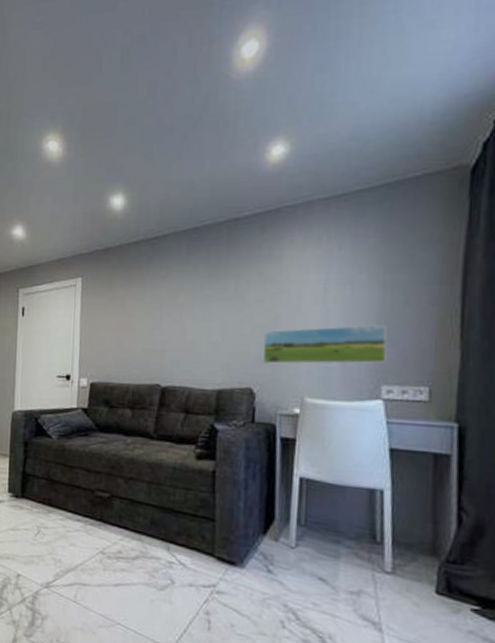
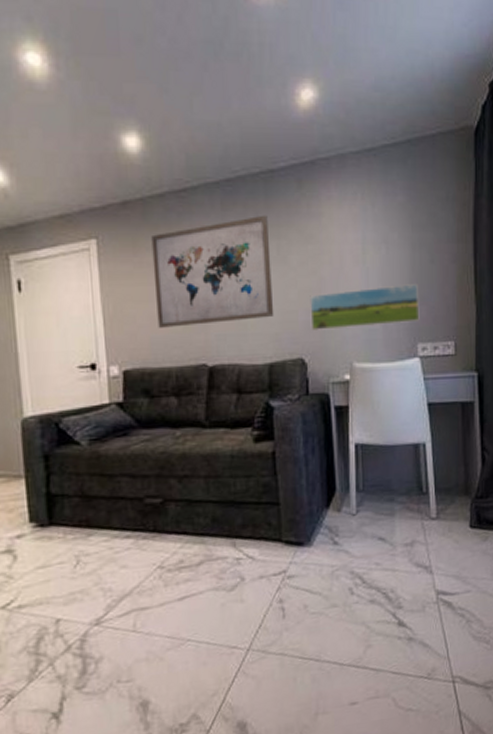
wall art: none [122,258,229,351] -> present [151,215,274,328]

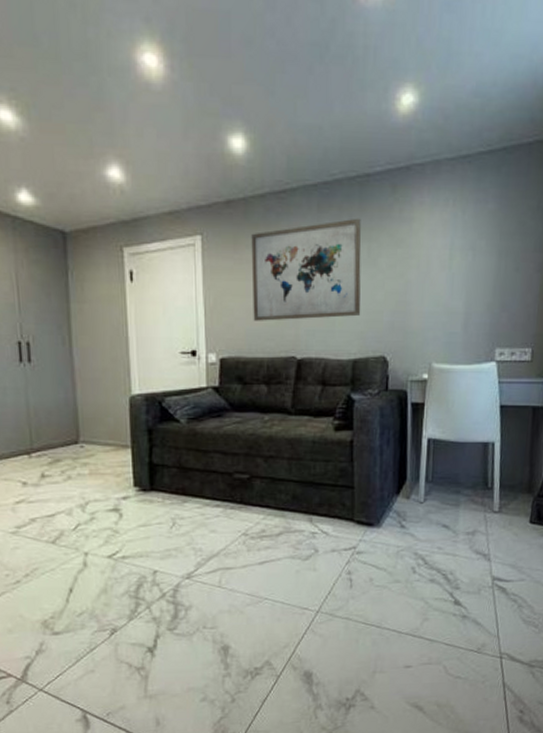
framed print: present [310,284,420,332] -> none [394,291,501,332]

